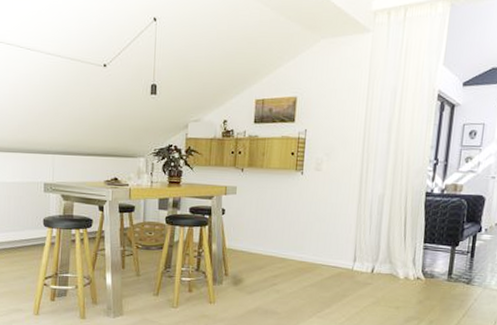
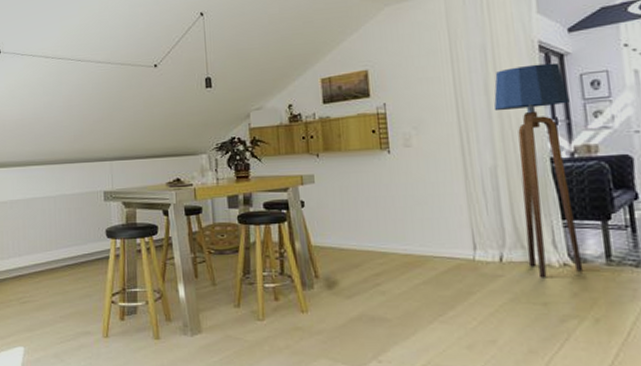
floor lamp: none [392,110,451,288] -> present [494,62,584,278]

